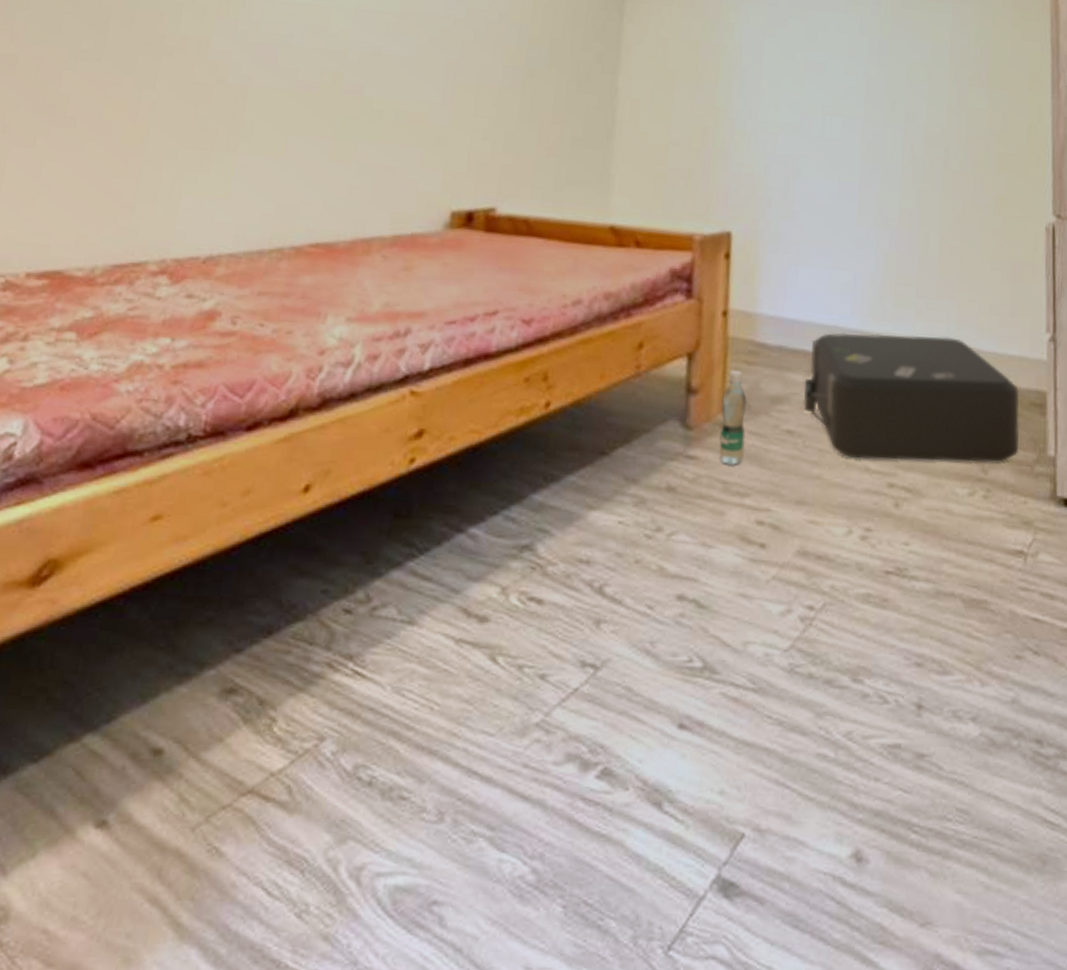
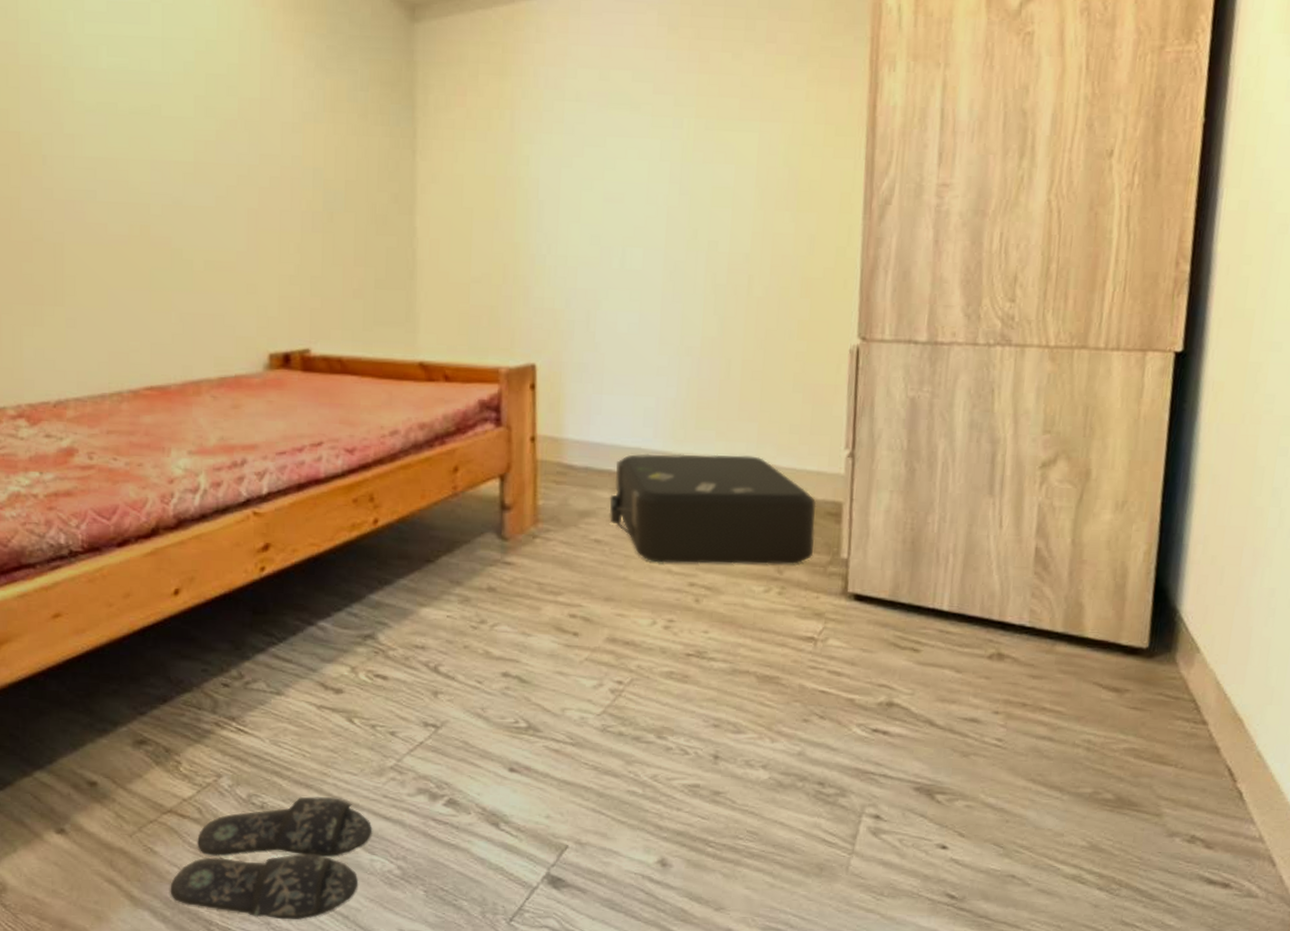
slippers: none [232,767,506,957] -> present [171,796,373,920]
bottle: present [719,369,747,465] -> none [533,488,557,569]

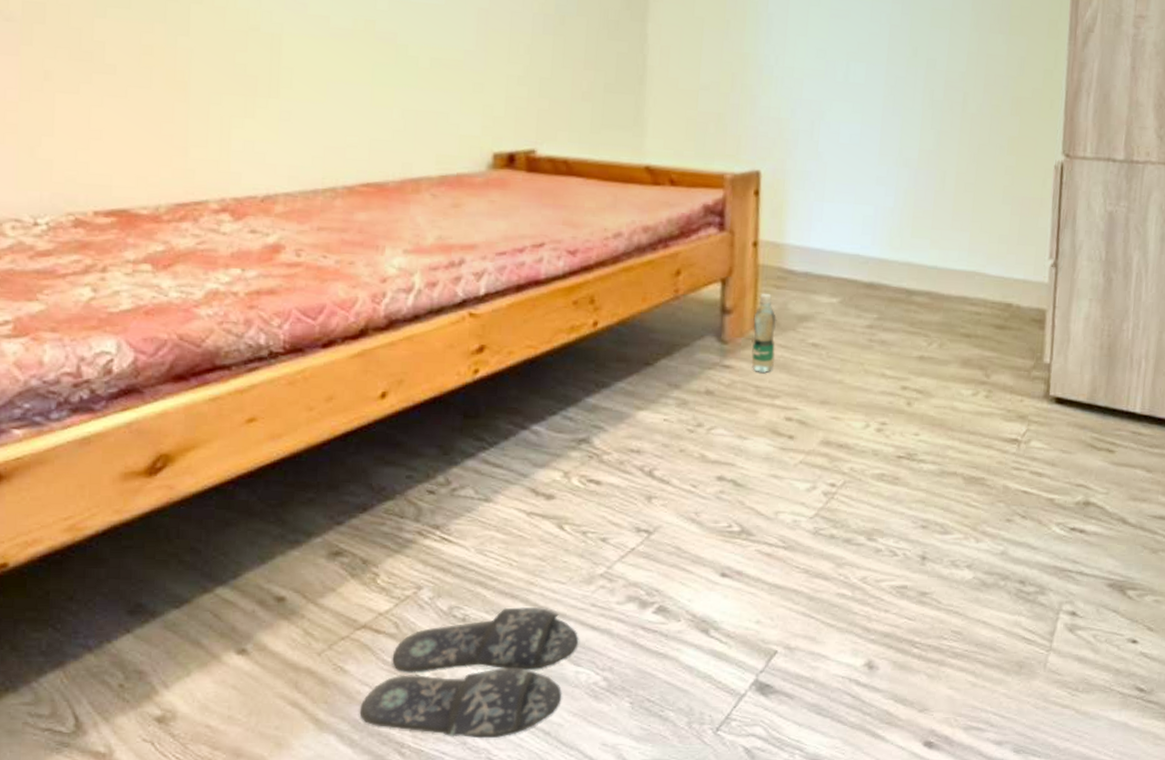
bottle: none [533,488,557,569] -> present [751,293,776,373]
suitcase: present [609,453,817,564] -> none [826,260,1022,368]

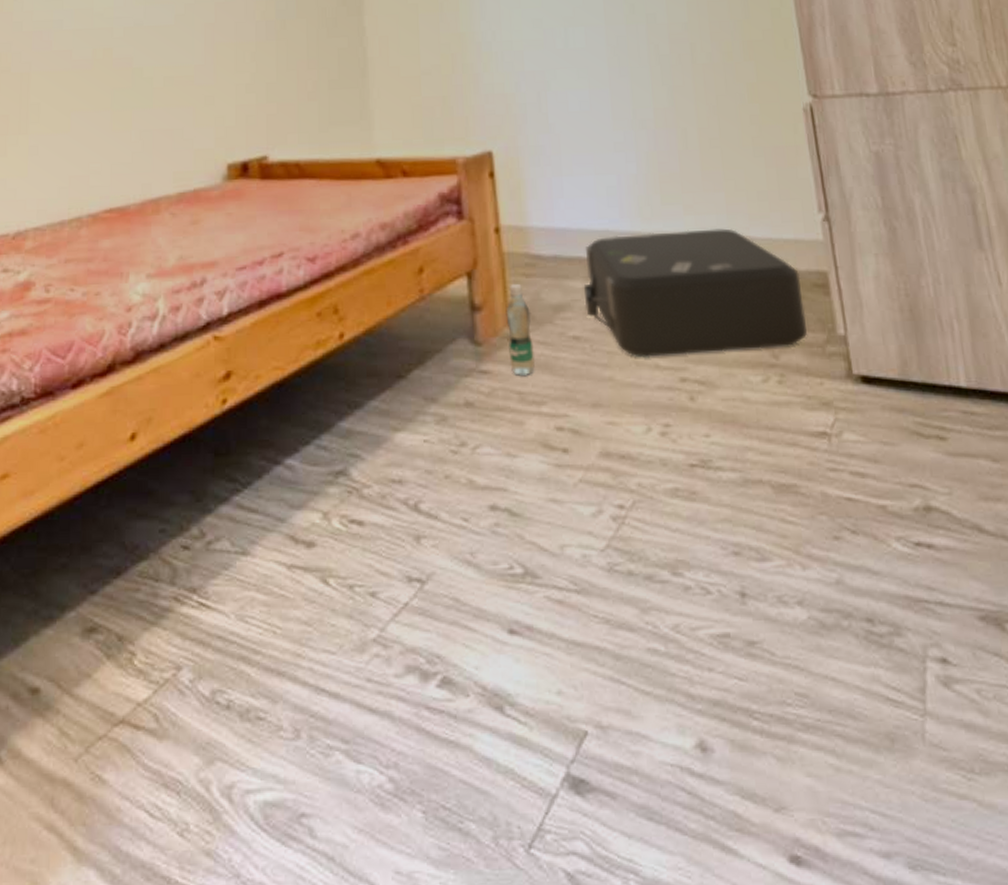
slippers: present [360,606,579,739] -> none [122,685,357,869]
suitcase: none [826,260,1022,368] -> present [583,228,807,358]

